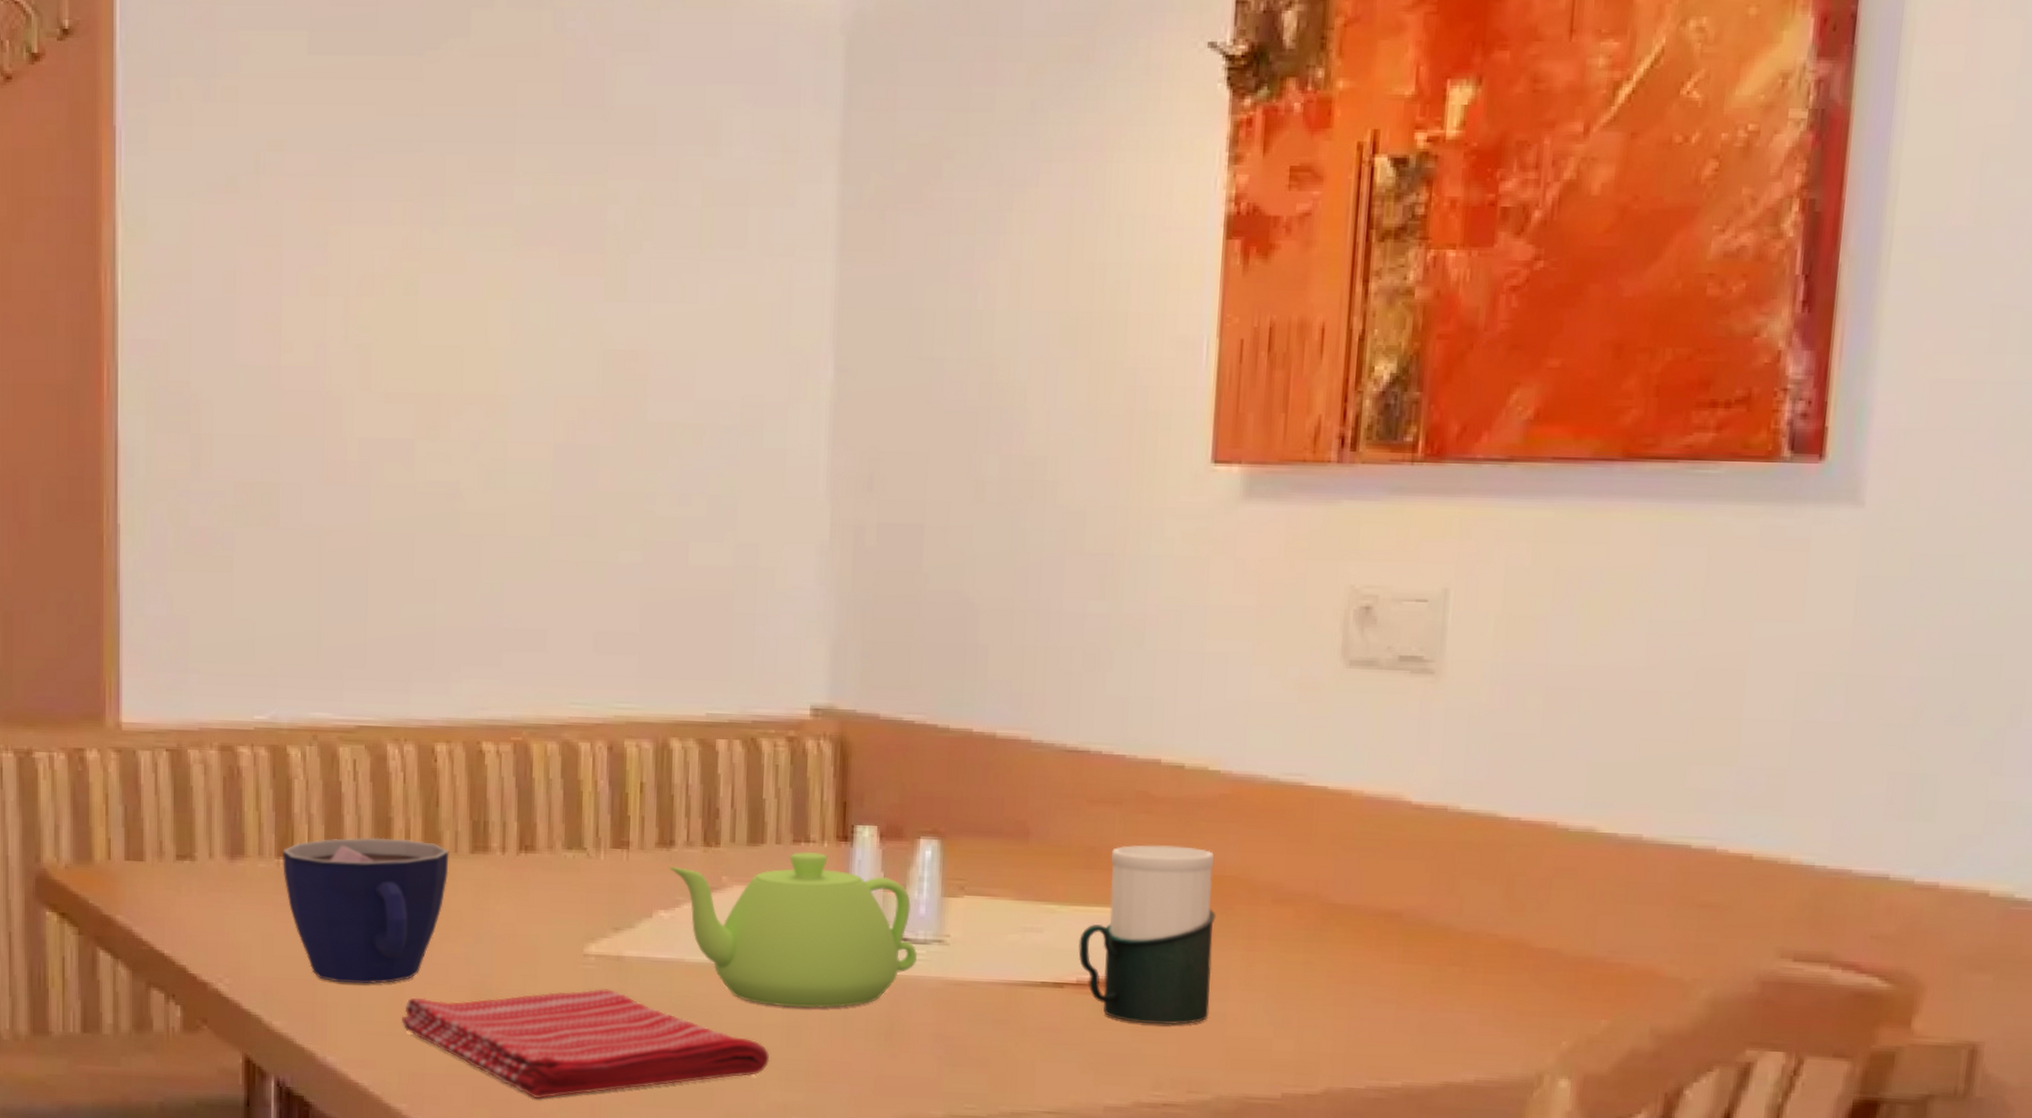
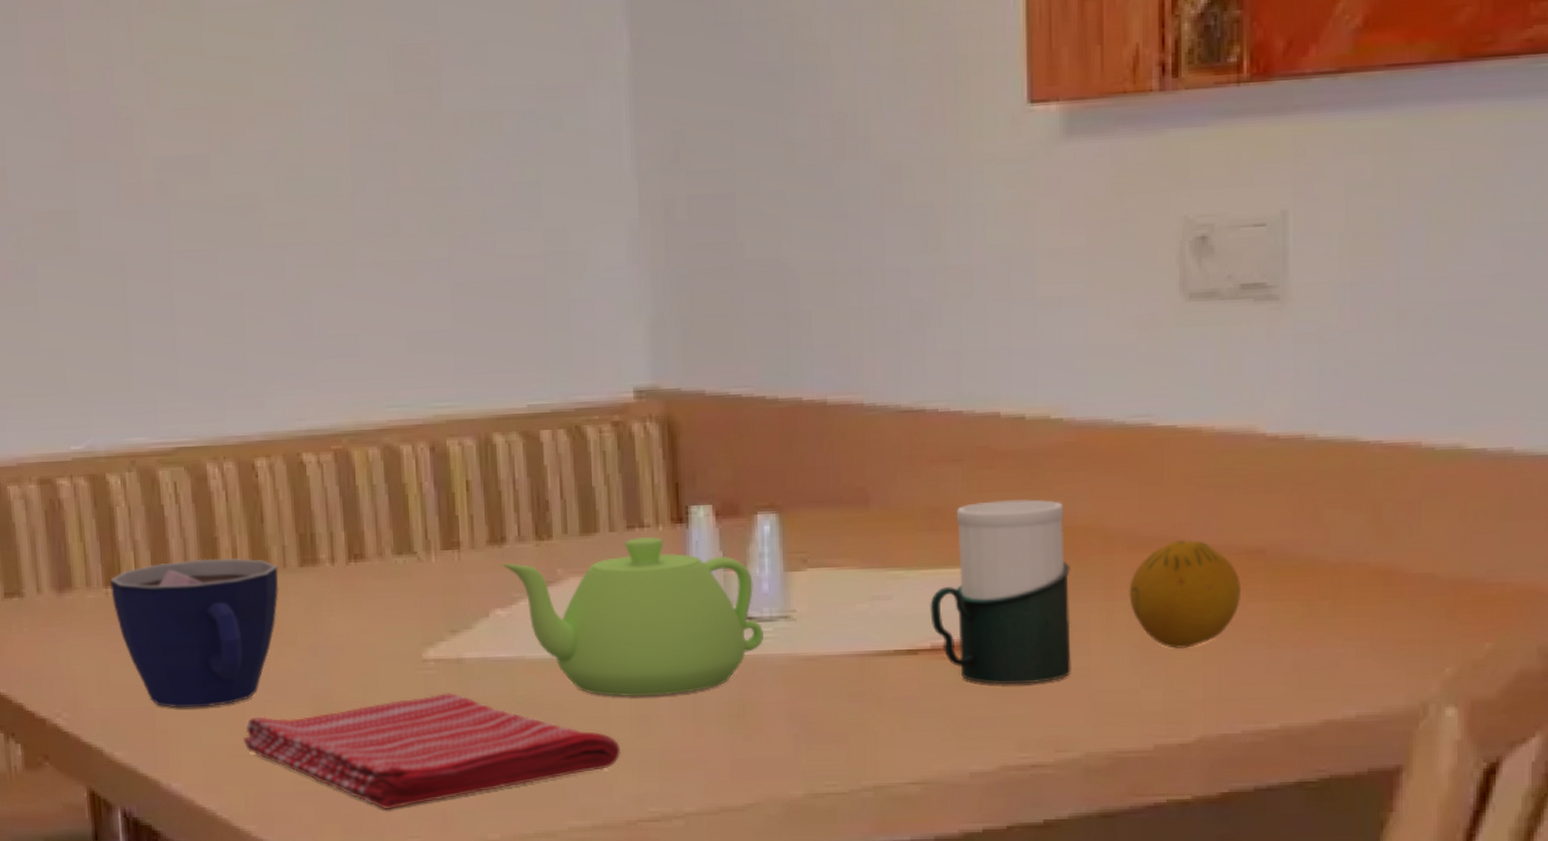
fruit: none [1269,897,1377,1003] -> present [1129,539,1242,650]

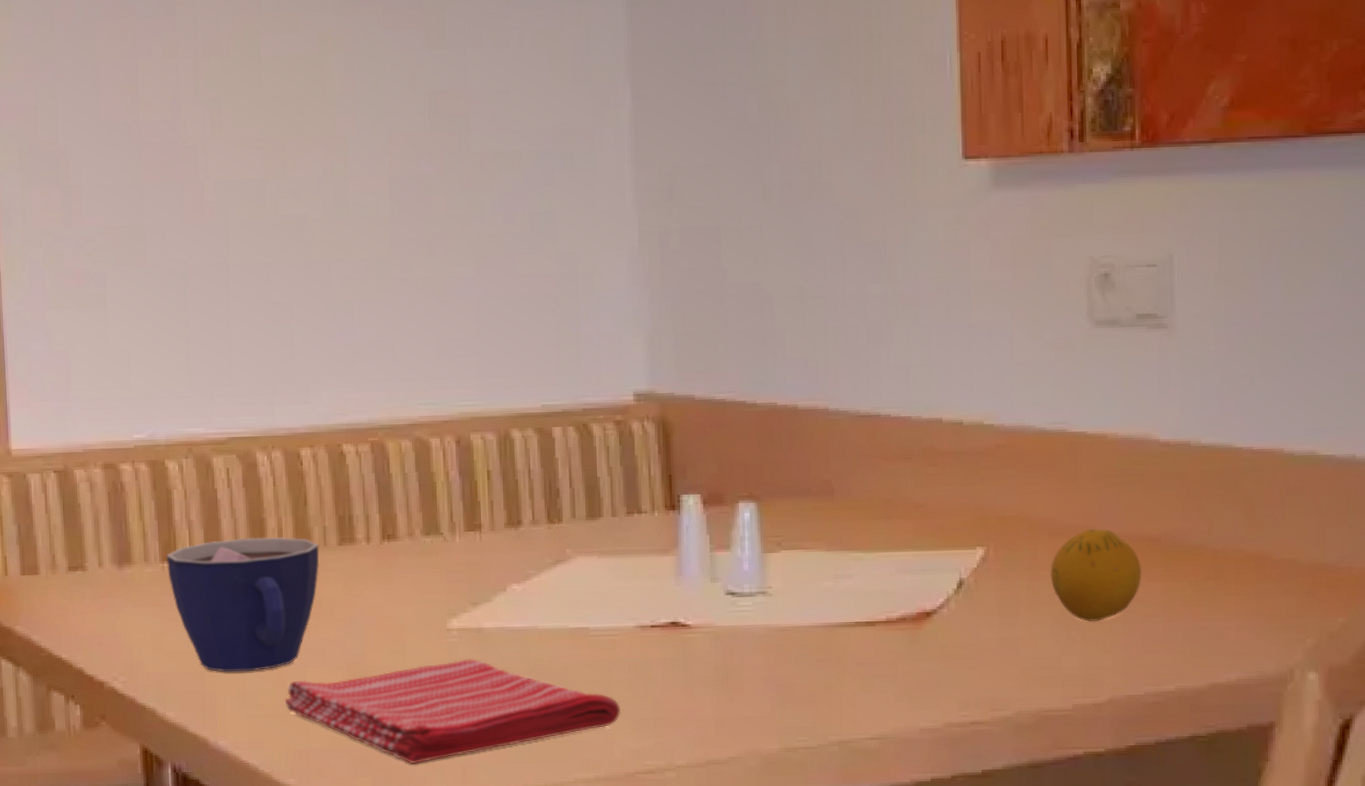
teapot: present [502,536,764,697] -> none [518,521,744,662]
cup: present [930,499,1072,685] -> none [885,493,1004,652]

